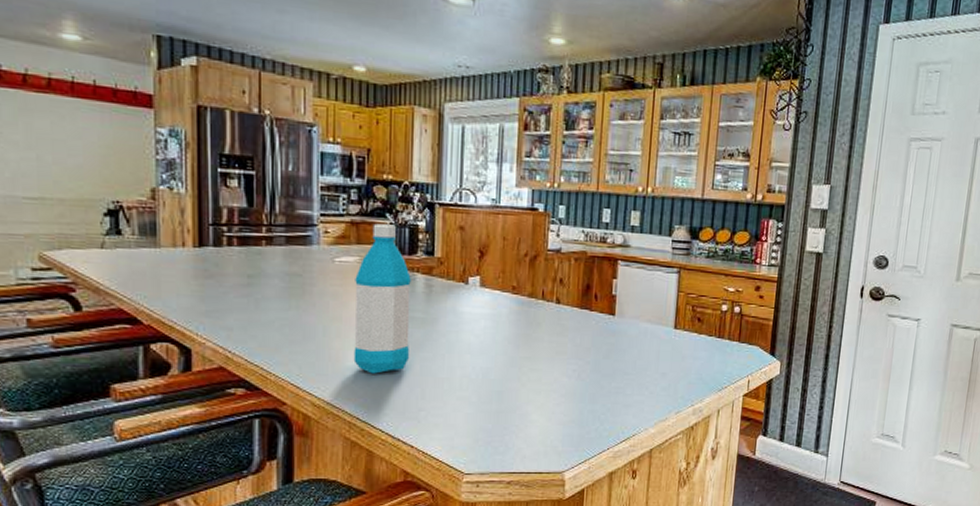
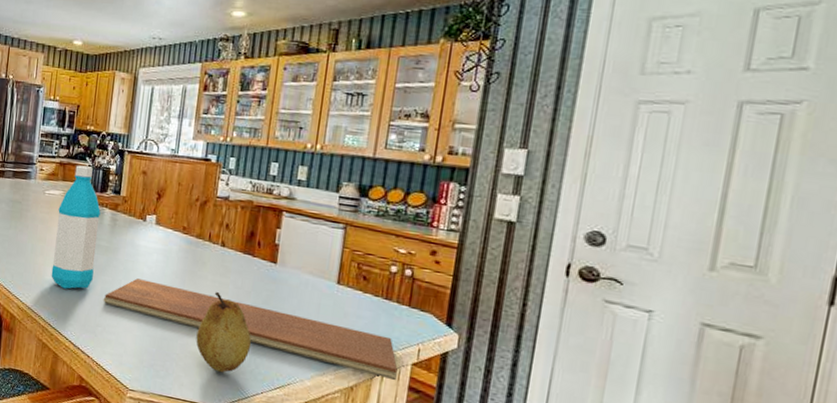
chopping board: none [424,350,732,414] -> present [103,278,398,381]
fruit: none [536,353,595,437] -> present [196,292,252,373]

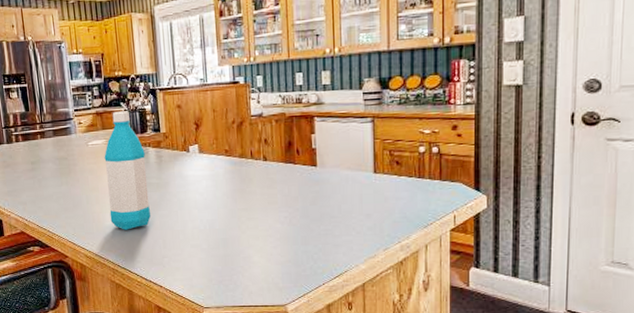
chopping board: present [103,278,398,381] -> none [164,206,440,248]
fruit: present [196,292,252,373] -> none [256,203,307,275]

